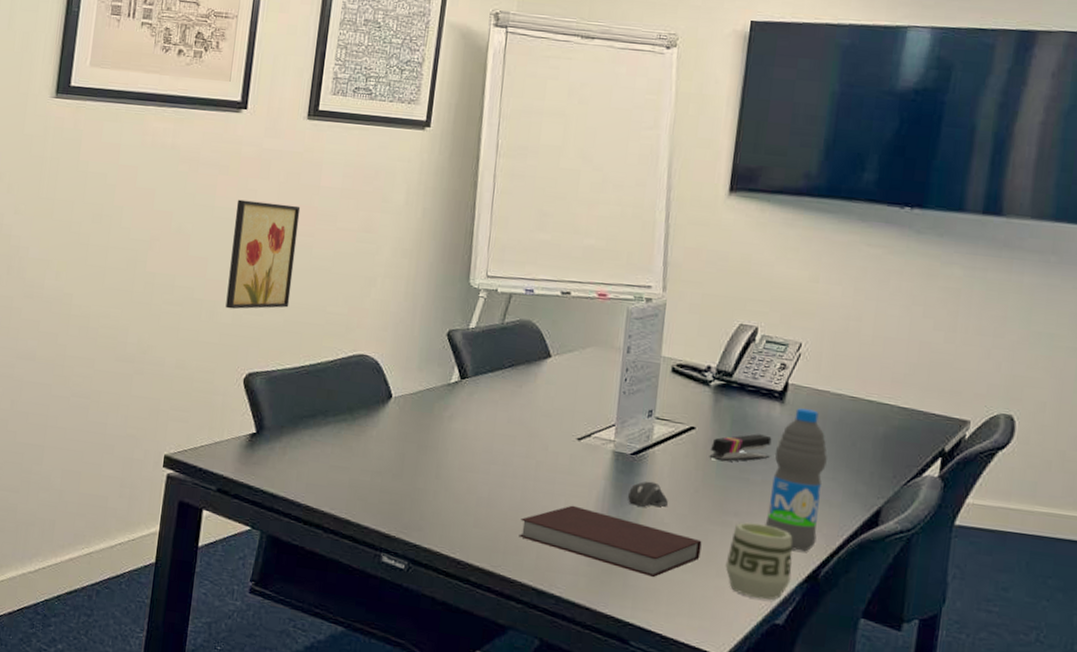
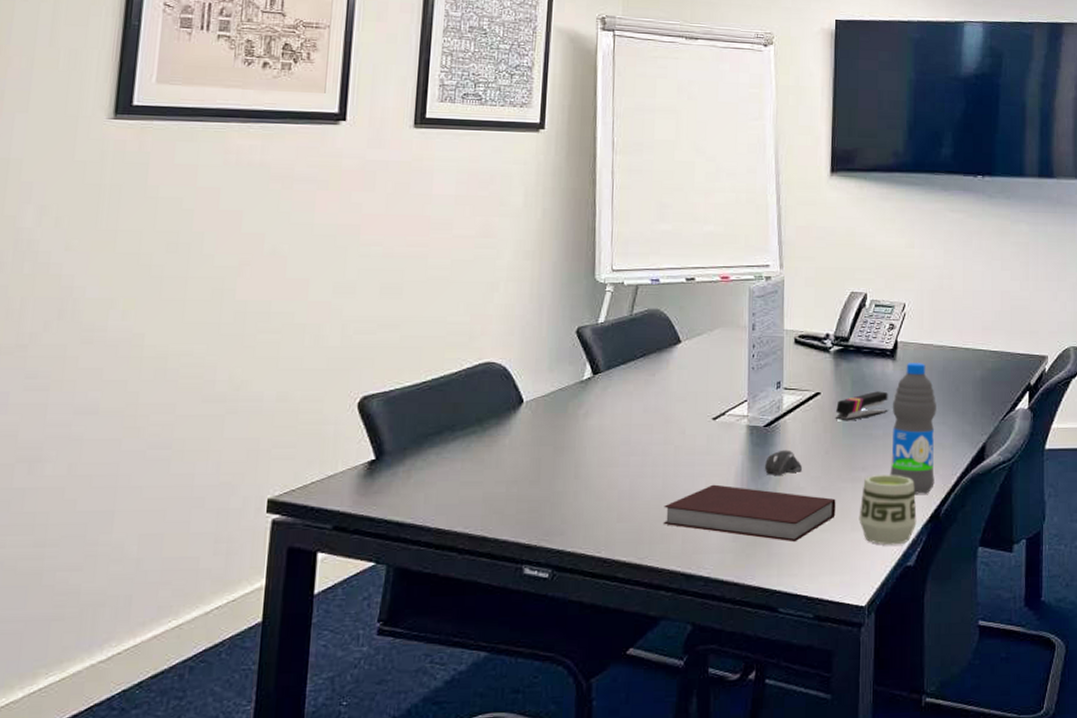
wall art: present [225,199,301,310] -> none [332,214,412,331]

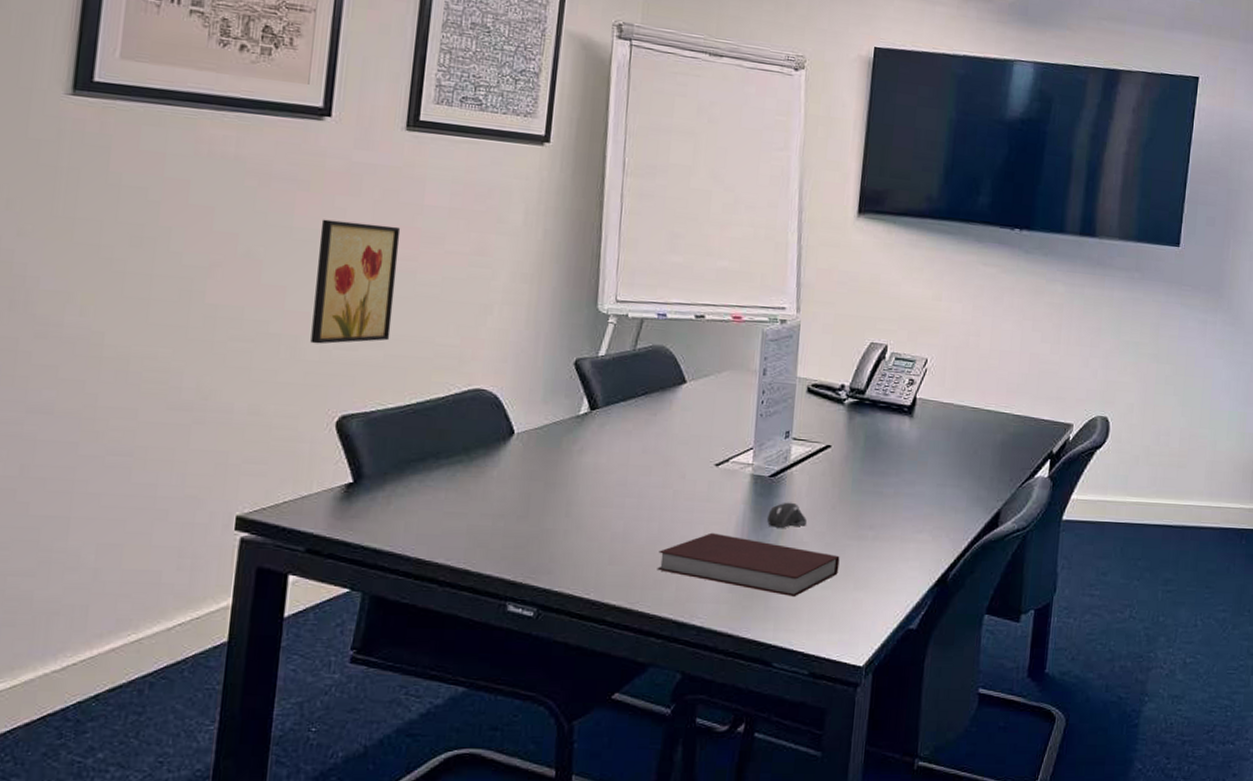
wall art: none [332,214,412,331] -> present [310,219,401,344]
stapler: present [835,391,888,421] -> none [844,448,903,477]
cup: present [859,475,917,545] -> none [862,534,924,607]
water bottle: present [890,363,936,494] -> none [898,421,953,557]

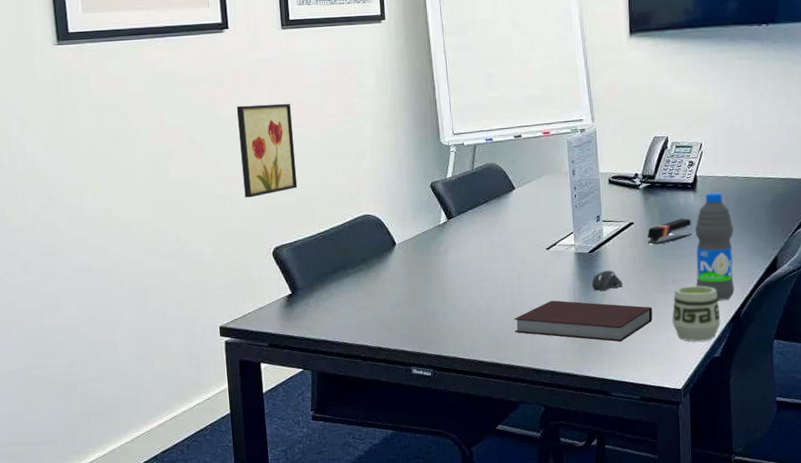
stapler: none [844,448,903,477] -> present [647,218,692,245]
cup: none [862,534,924,607] -> present [672,285,721,342]
water bottle: none [898,421,953,557] -> present [695,192,734,300]

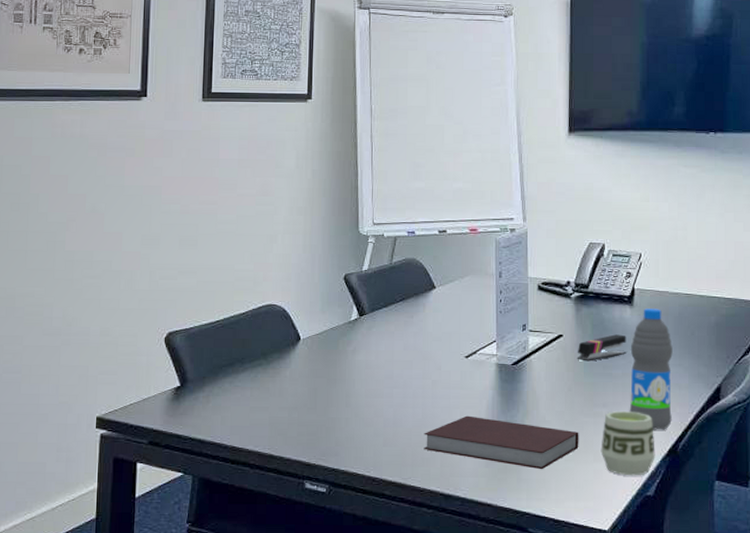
wall art: present [236,103,298,198] -> none [142,177,203,276]
computer mouse: present [592,270,622,292] -> none [514,386,547,410]

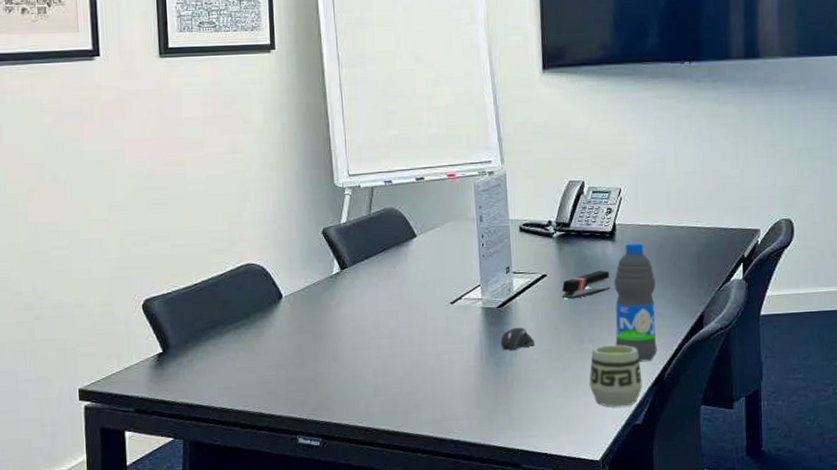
notebook: present [424,415,579,470] -> none [414,360,568,408]
computer mouse: none [514,386,547,410] -> present [501,327,534,351]

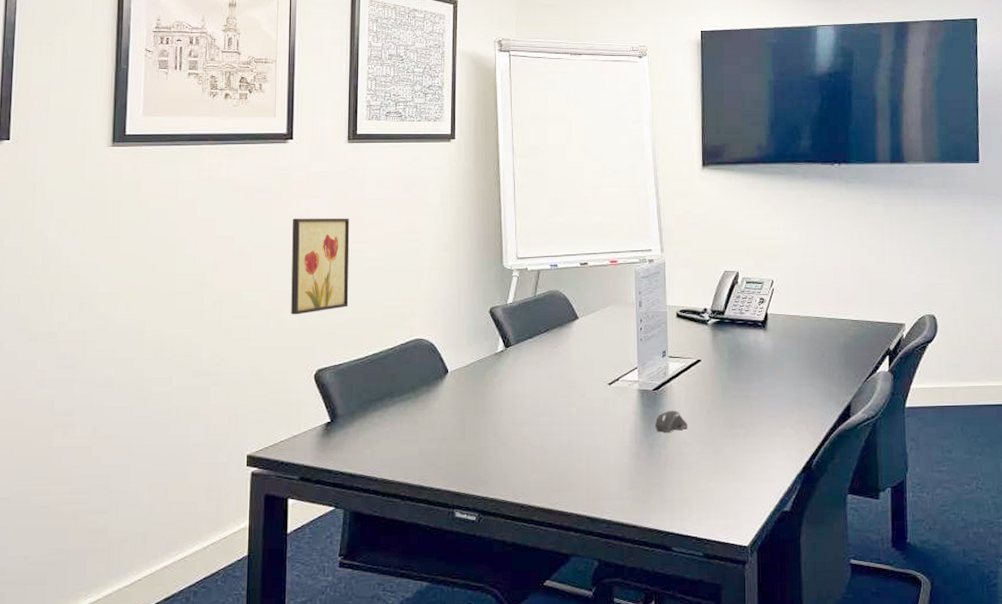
wall art: none [105,139,173,244] -> present [291,218,350,315]
stapler: present [561,270,610,299] -> none [715,358,762,385]
cup: present [589,345,643,407] -> none [739,431,791,493]
water bottle: present [614,242,657,361] -> none [765,332,806,448]

